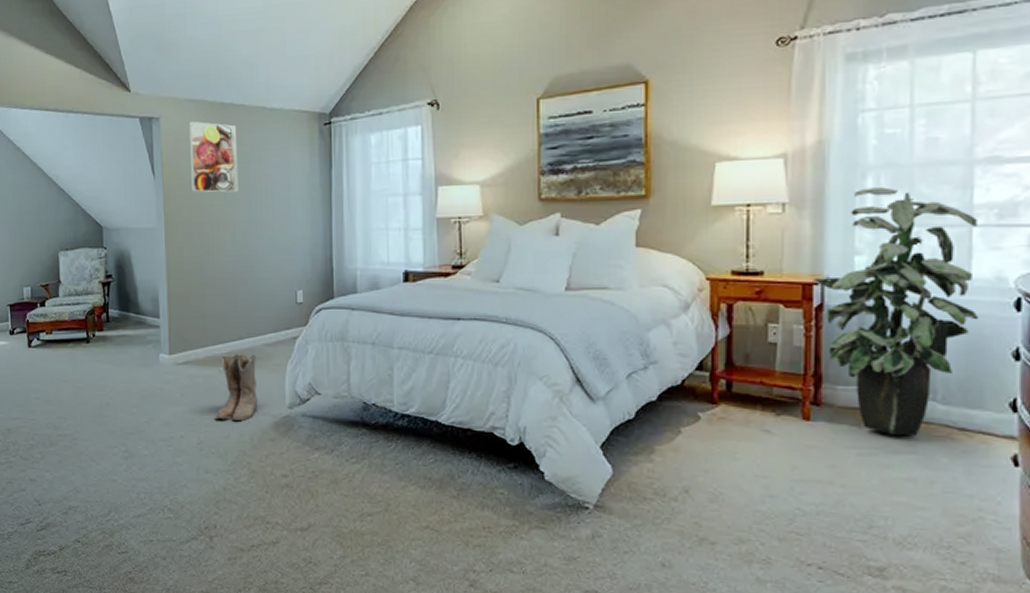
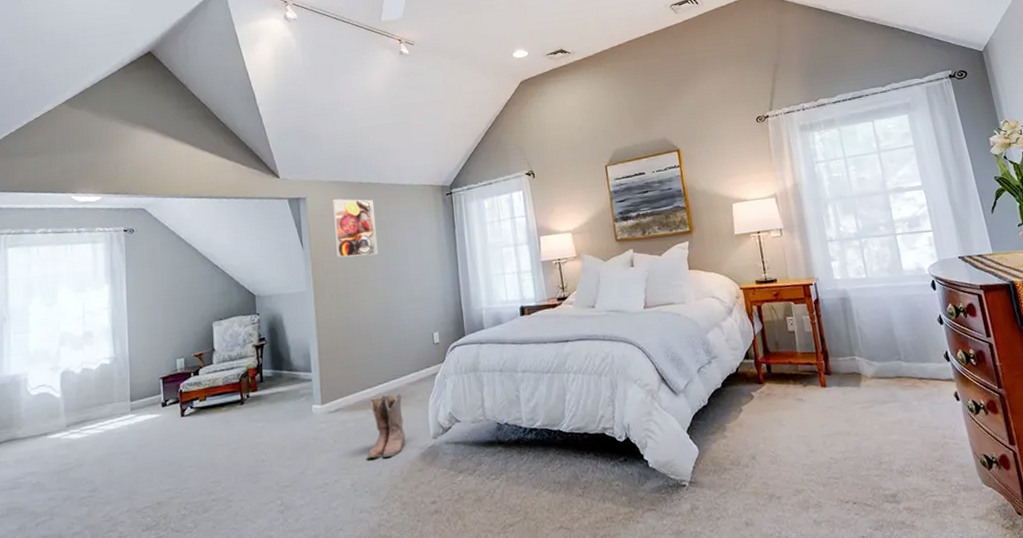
indoor plant: present [813,187,980,437] -> none [809,213,914,389]

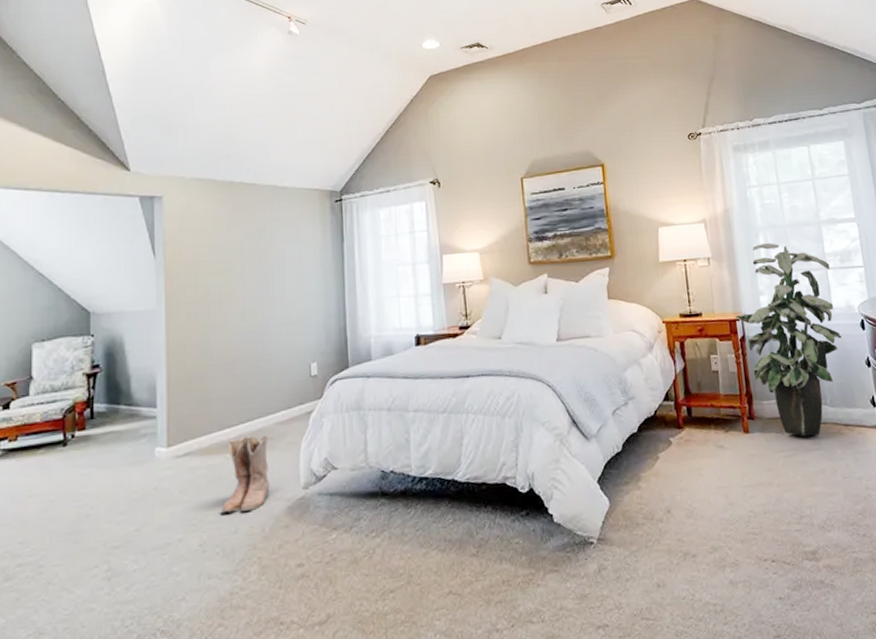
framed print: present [332,198,378,258] -> none [194,199,249,271]
indoor plant: none [809,213,914,389] -> present [736,243,842,436]

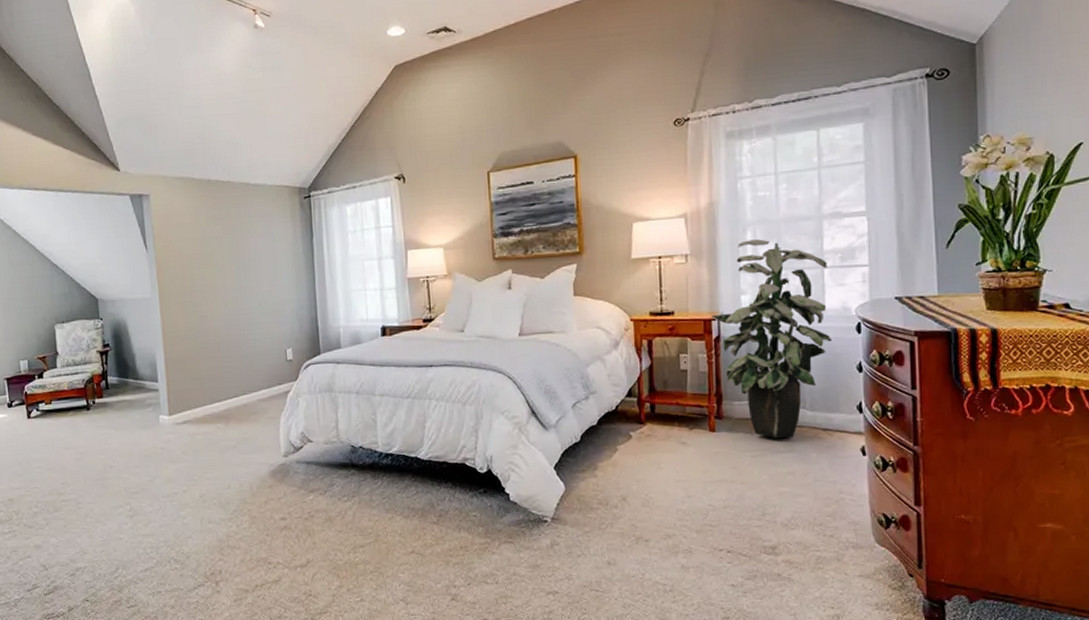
boots: present [220,435,270,513] -> none [215,410,256,472]

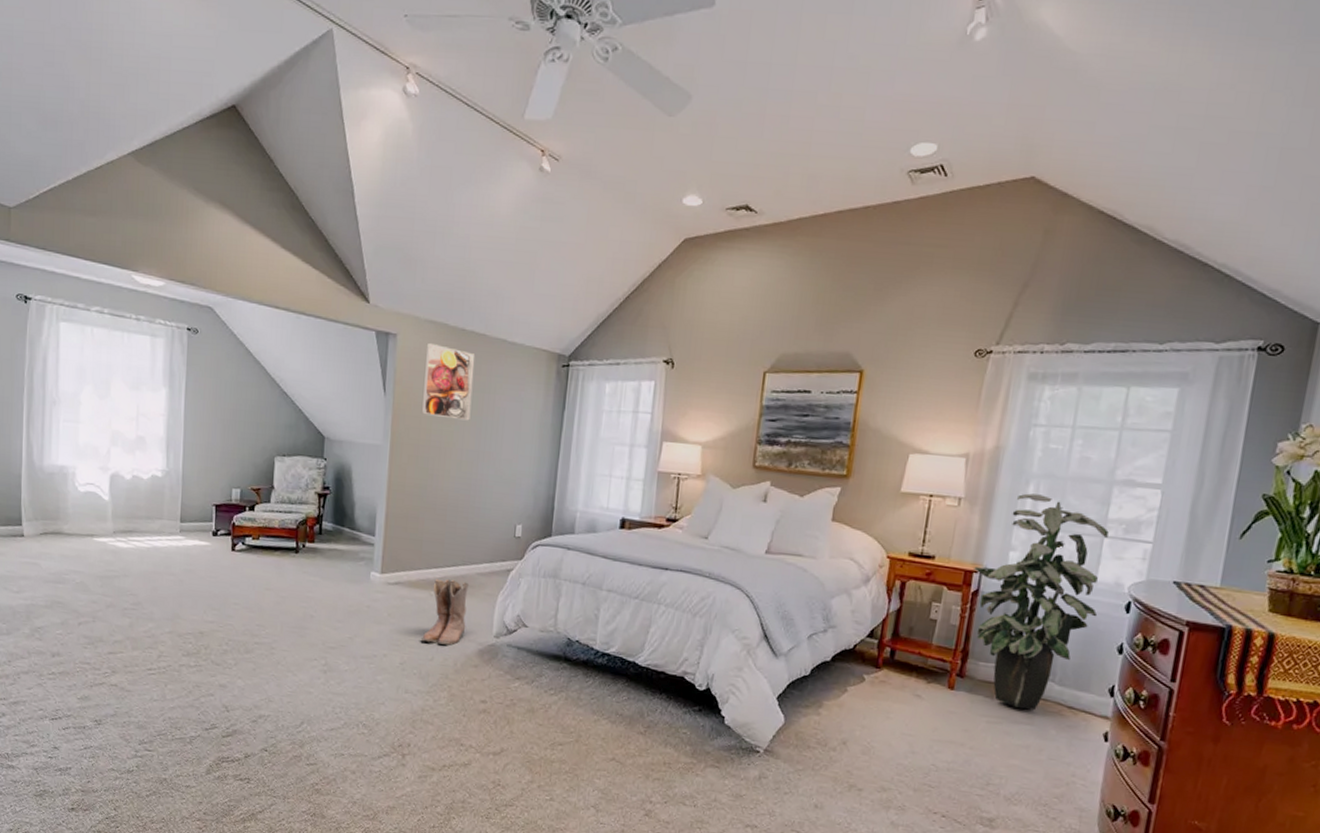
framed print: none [177,197,228,263] -> present [422,342,475,421]
boots: none [215,410,256,472] -> present [420,578,470,646]

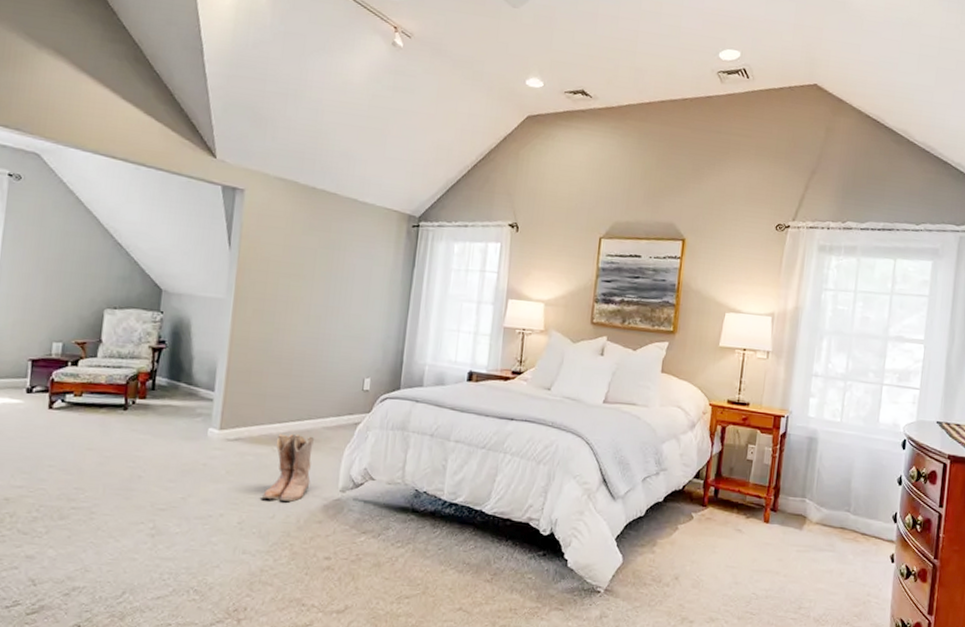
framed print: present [422,342,475,421] -> none [269,199,326,276]
indoor plant: present [974,493,1109,711] -> none [782,347,886,539]

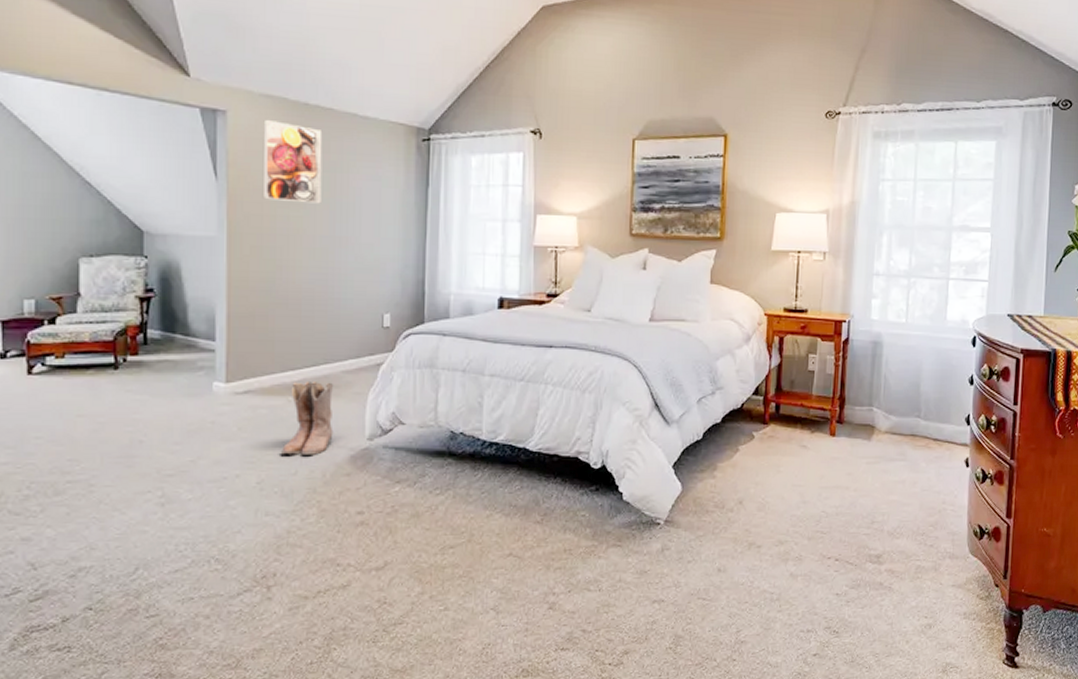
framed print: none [269,199,326,276] -> present [262,119,323,204]

